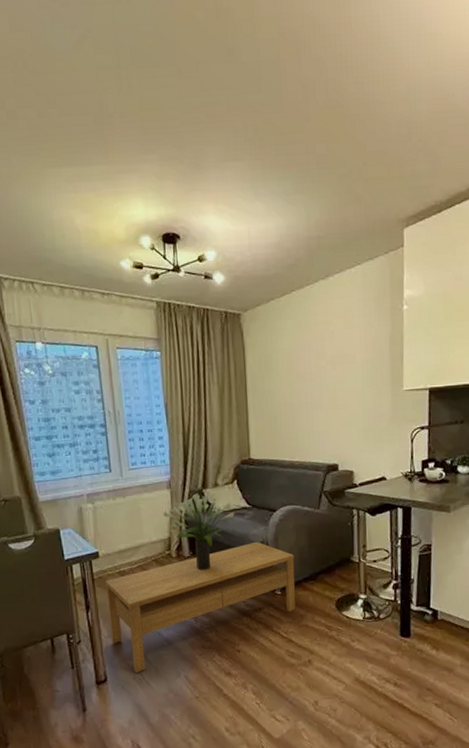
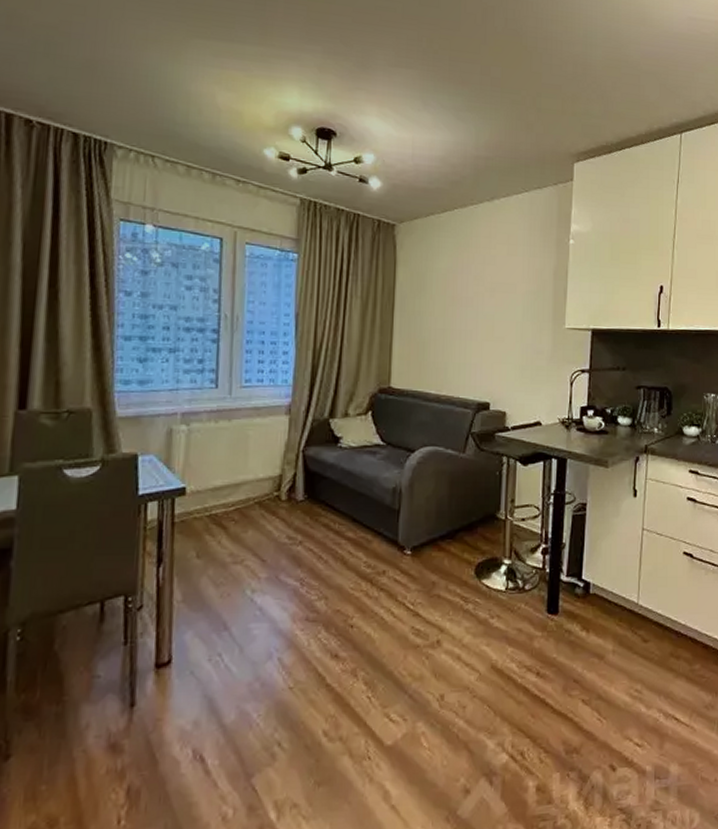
coffee table: present [105,541,296,673] -> none [185,487,431,652]
potted plant: present [162,493,235,571] -> none [275,423,365,520]

